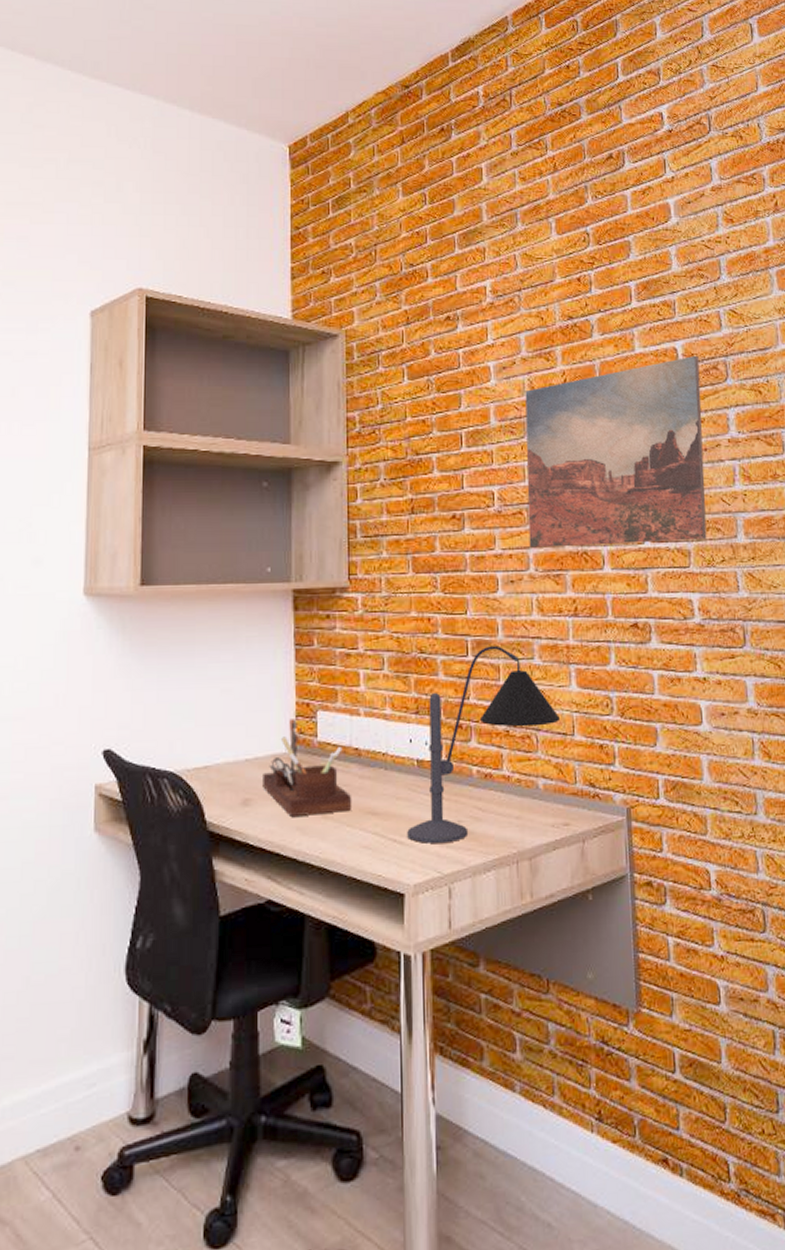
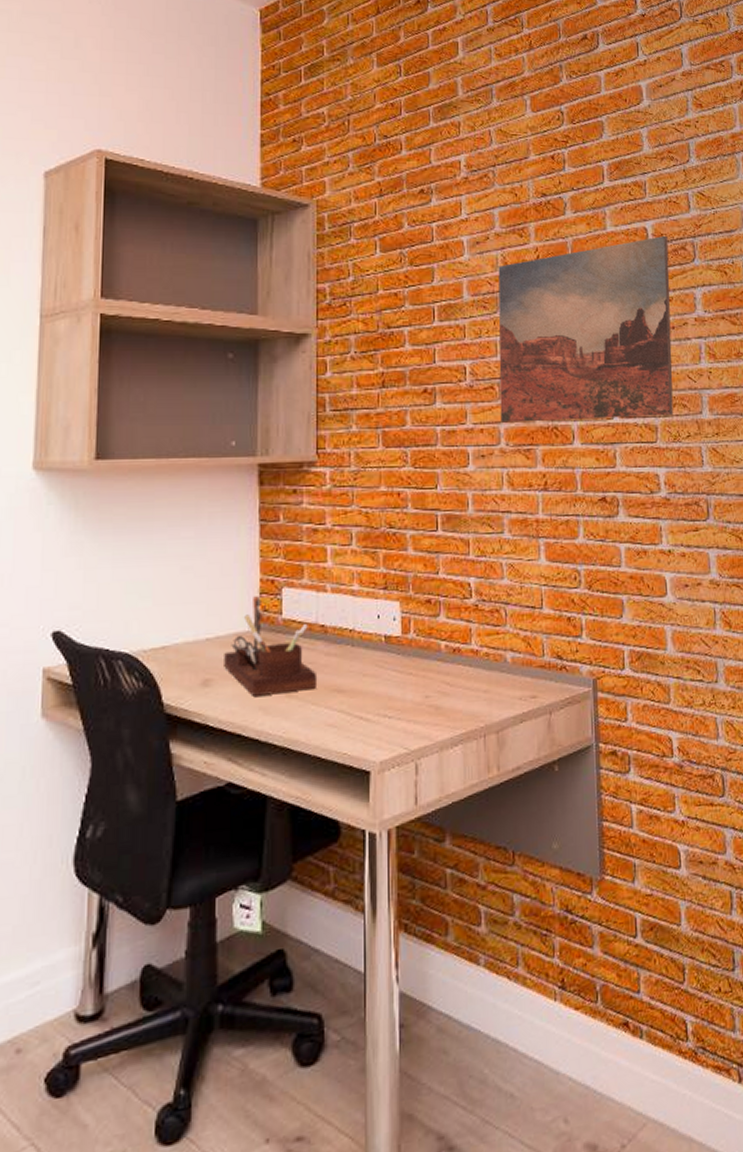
desk lamp: present [407,645,561,843] -> none [374,520,529,720]

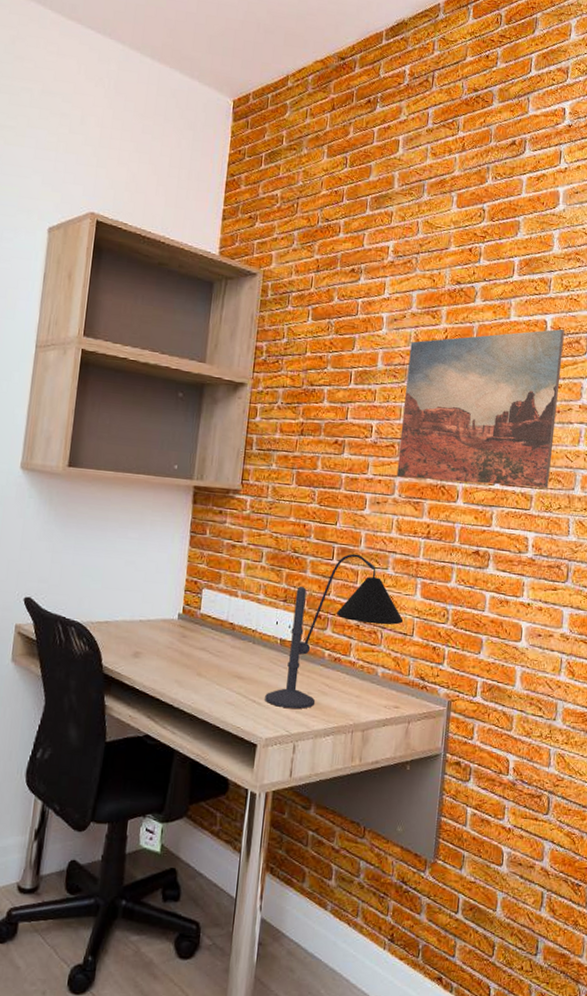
desk organizer: present [224,596,318,696] -> none [151,592,223,673]
desk lamp: none [374,520,529,720] -> present [265,553,404,709]

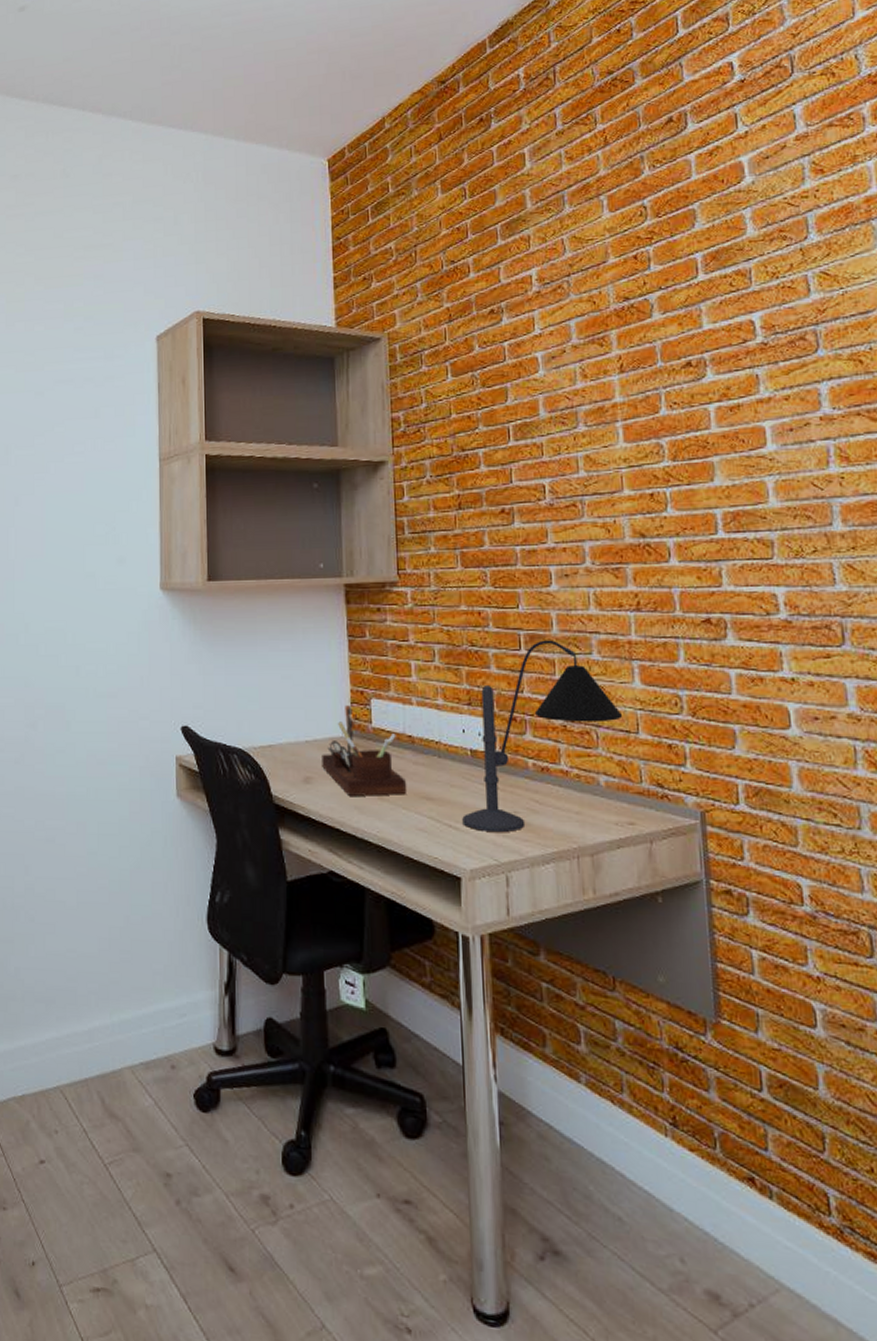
desk organizer: none [151,592,223,673] -> present [322,705,407,796]
wall art: present [396,329,565,489] -> none [577,326,794,541]

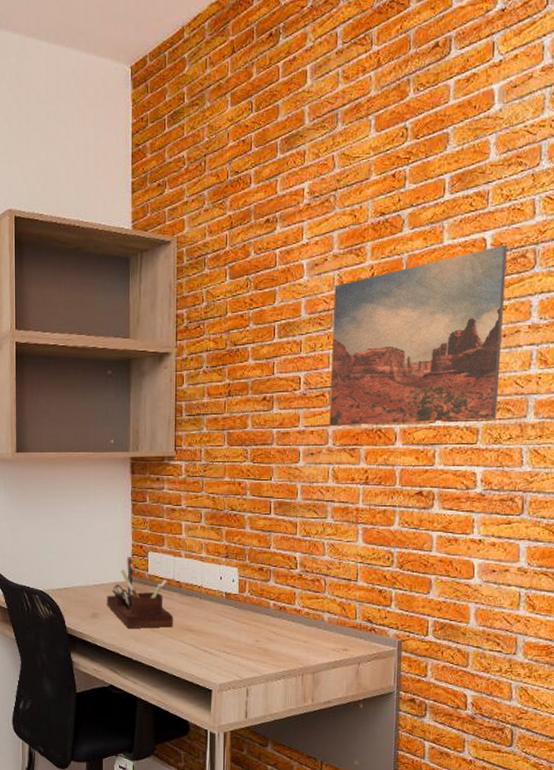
desk lamp: present [462,640,623,832] -> none [216,506,347,656]
wall art: none [577,326,794,541] -> present [329,244,508,426]

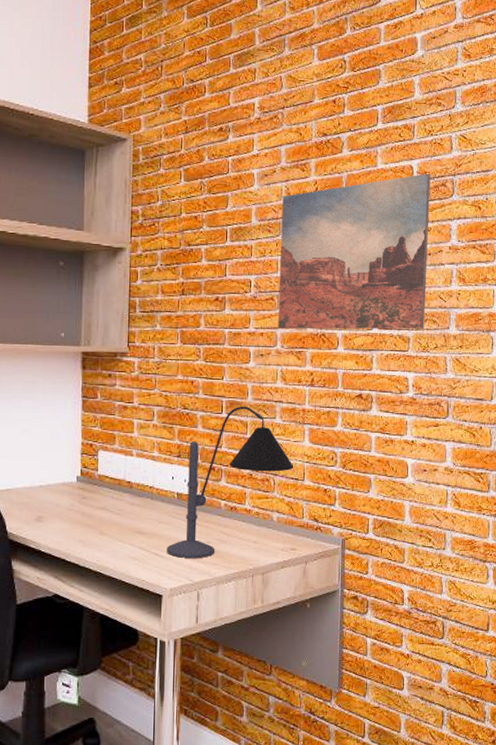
desk organizer: present [107,557,174,628] -> none [53,456,124,532]
desk lamp: none [216,506,347,656] -> present [167,406,294,558]

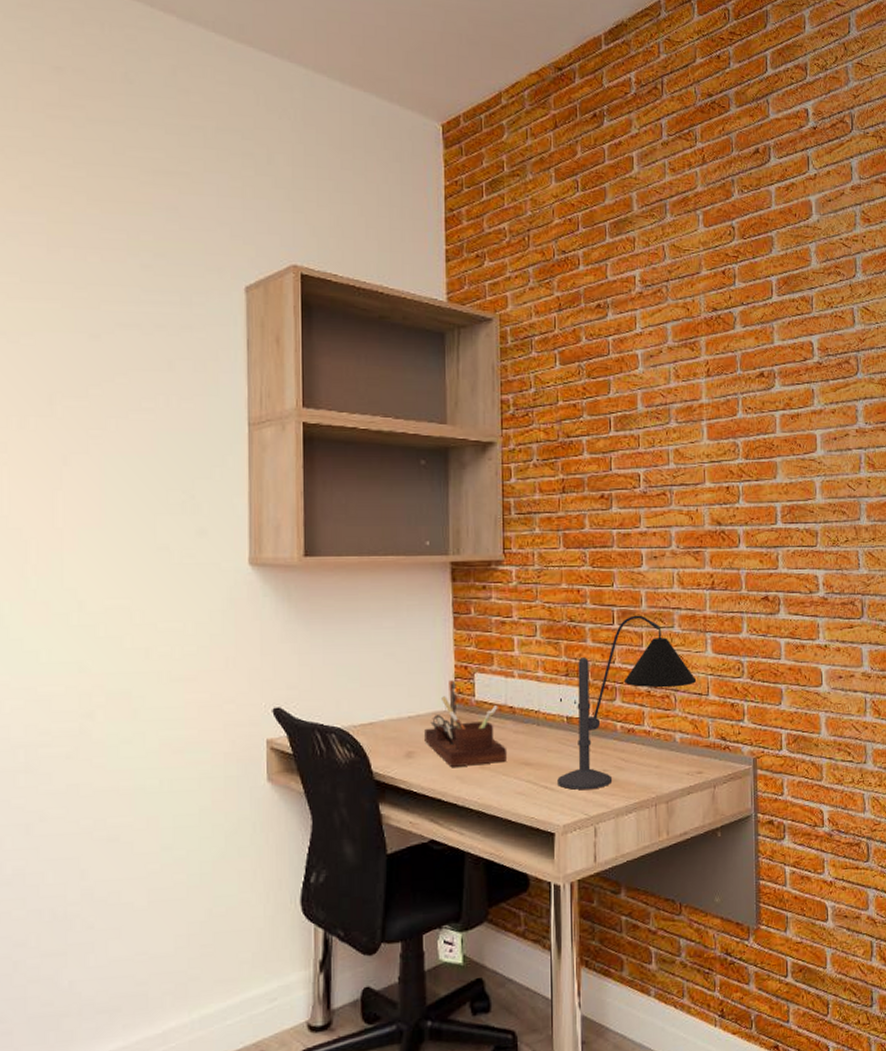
desk organizer: none [53,456,124,532] -> present [424,680,508,767]
wall art: present [278,173,431,330] -> none [670,349,834,527]

